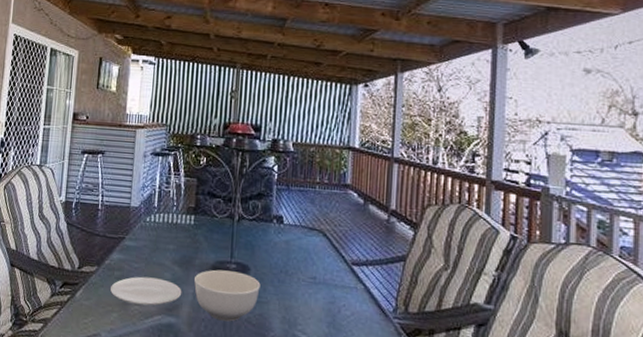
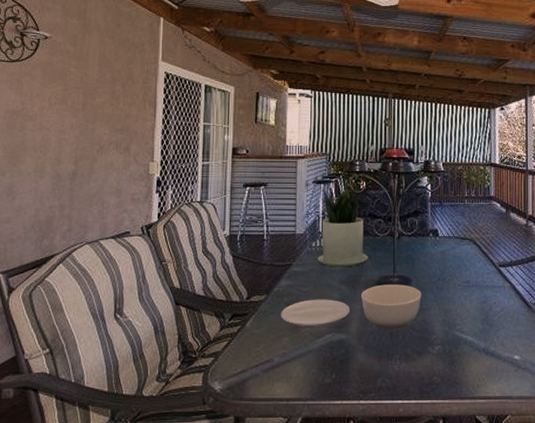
planter: none [151,162,204,247] -> present [317,188,368,267]

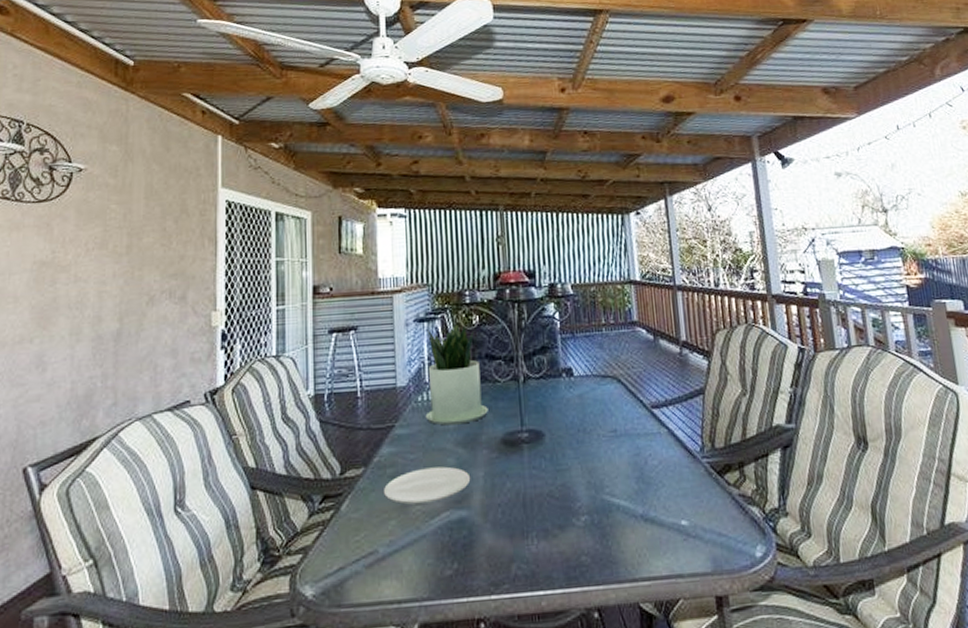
bowl: present [360,284,422,331] -> none [482,440,559,502]

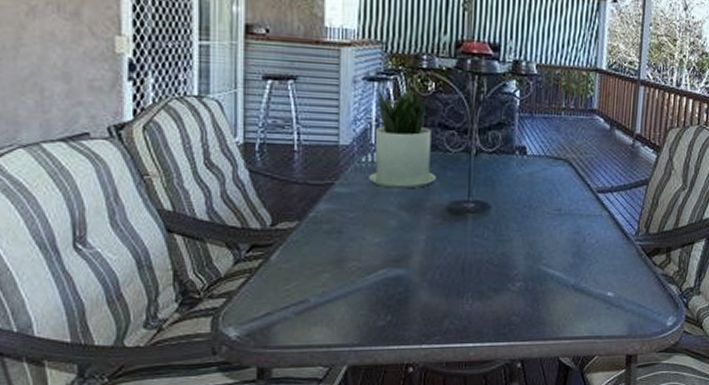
plate: present [384,466,471,505] -> none [319,227,412,260]

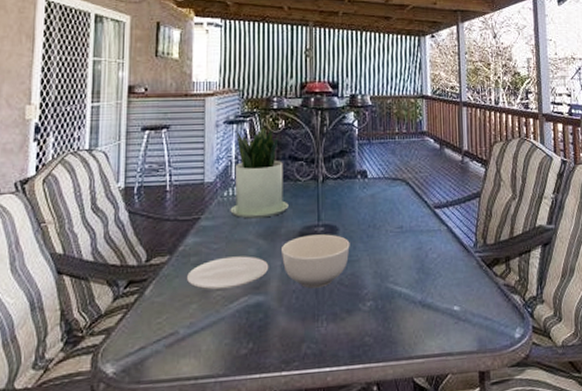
plate: none [319,227,412,260] -> present [187,256,269,290]
bowl: none [425,211,503,265] -> present [280,234,350,289]

